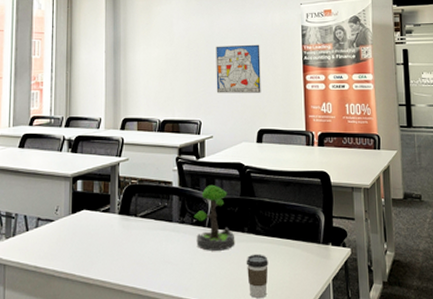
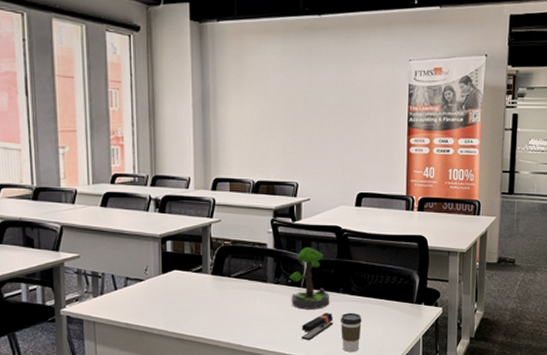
stapler: none [207,254,239,286] -> present [301,313,334,341]
wall art: present [216,44,261,93] -> none [315,103,363,155]

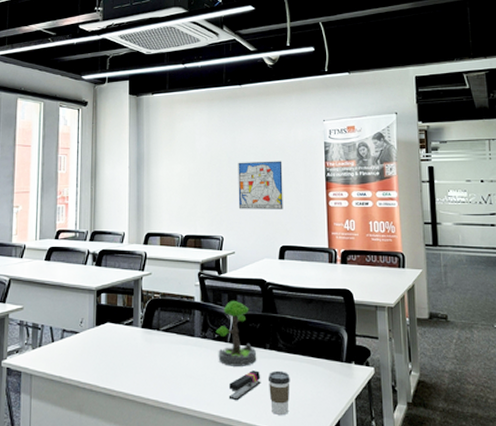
wall art: none [315,103,363,155] -> present [238,161,283,209]

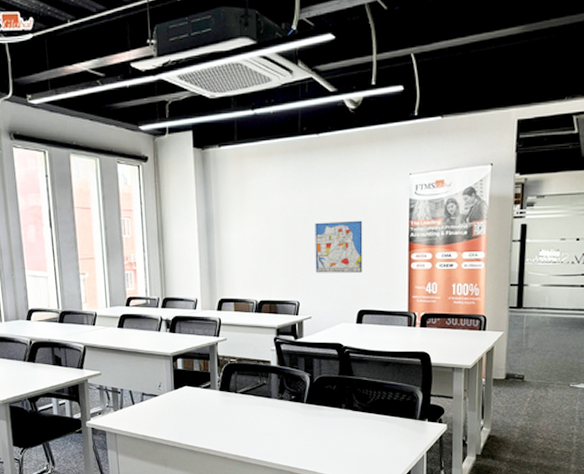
plant: present [215,300,257,366] -> none [292,364,333,425]
stapler: present [228,370,261,401] -> none [305,428,337,455]
coffee cup: present [267,370,290,416] -> none [343,428,365,467]

